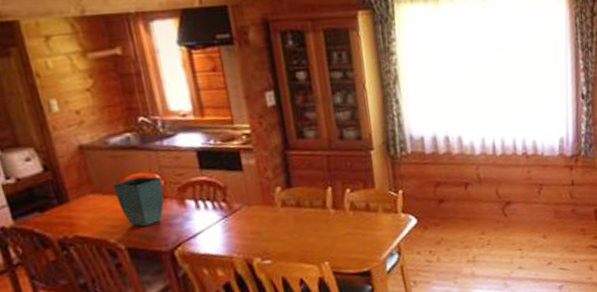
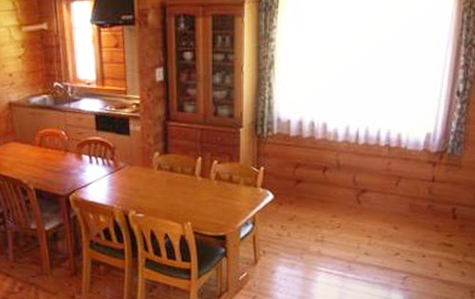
flower pot: present [113,176,164,226] -> none [30,132,66,172]

